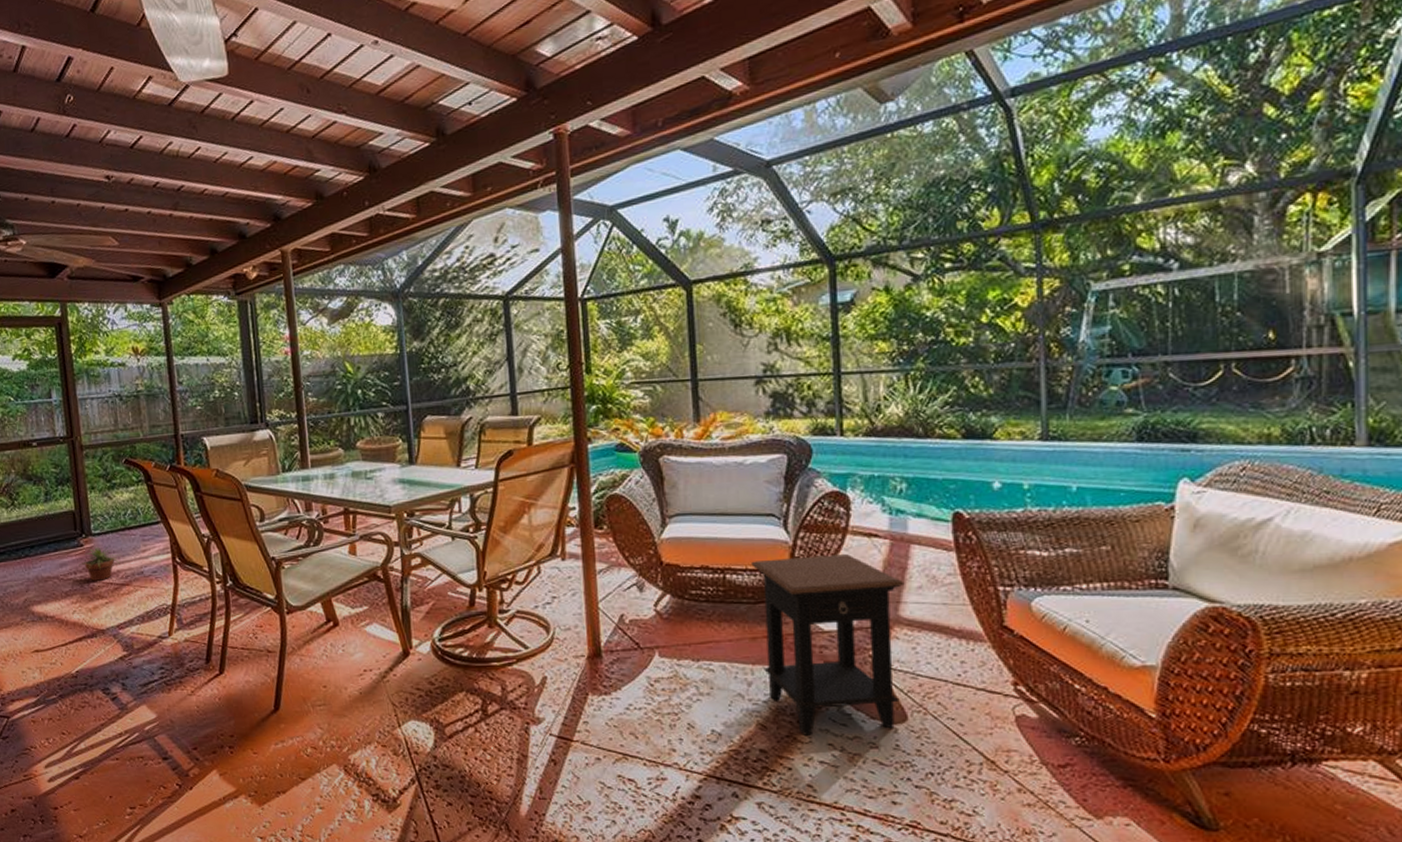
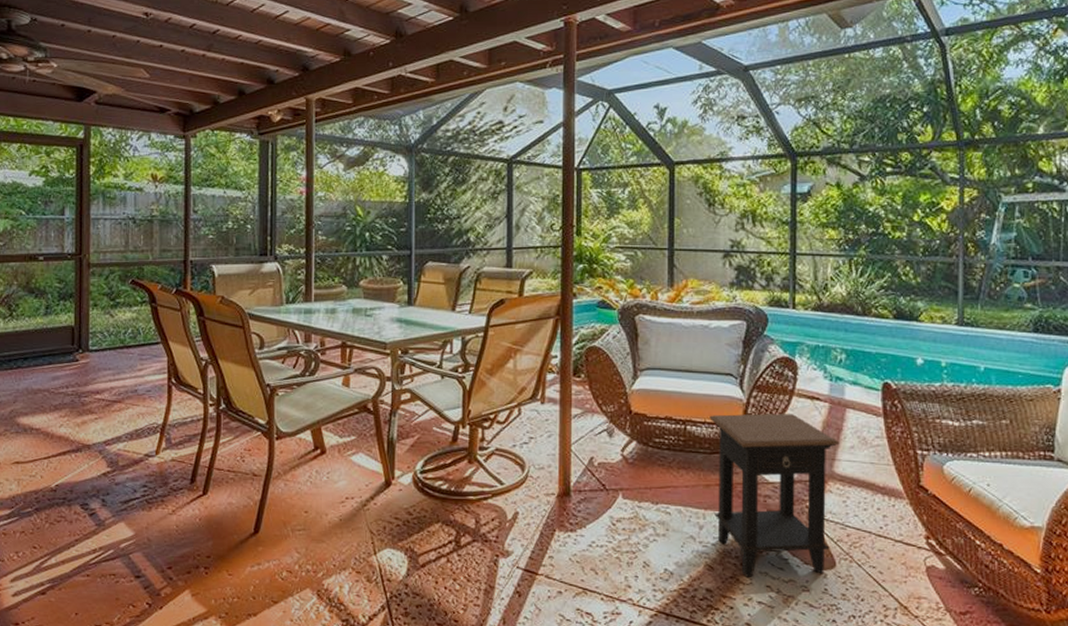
potted plant: present [78,545,122,581] -> none [72,361,117,396]

